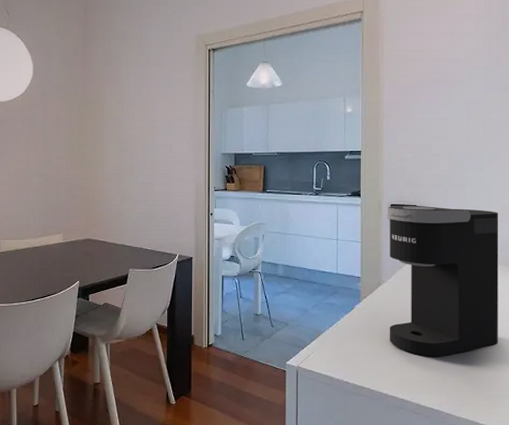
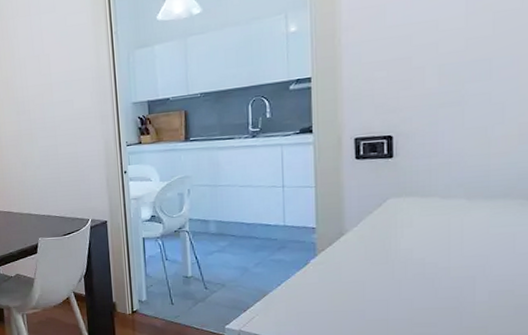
coffee maker: present [387,205,499,357] -> none [349,131,516,315]

